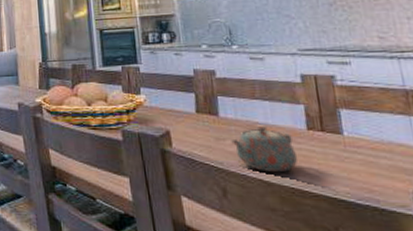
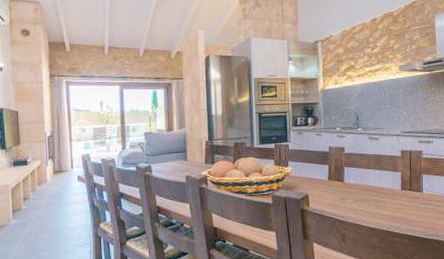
teapot: present [231,125,298,173] -> none [351,187,394,222]

